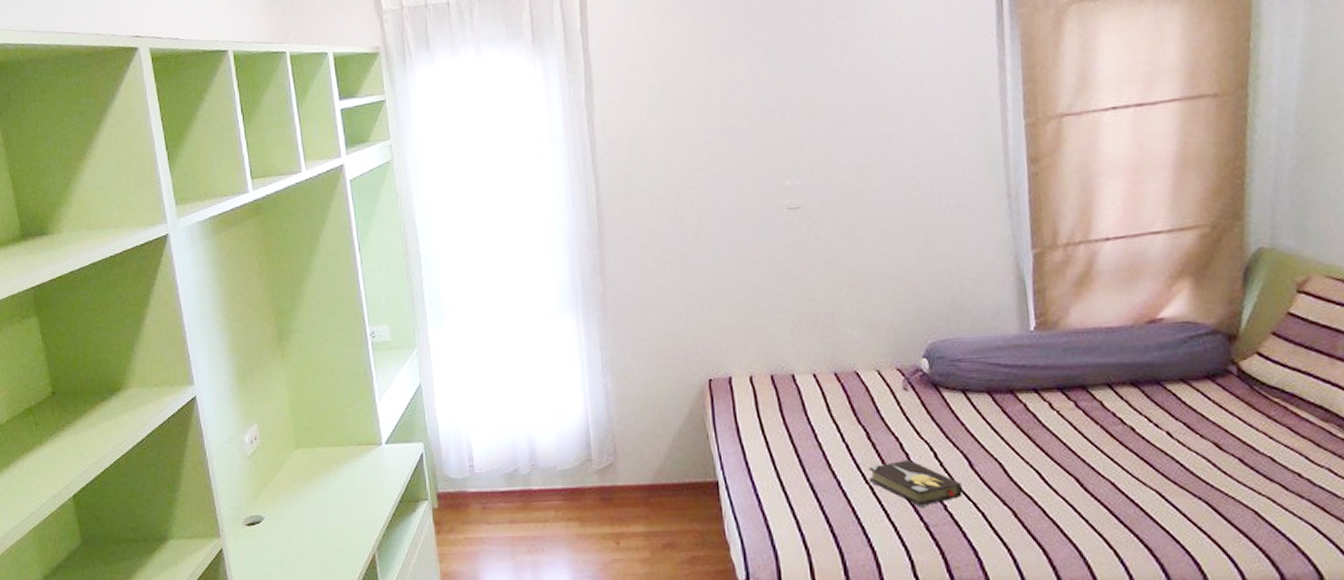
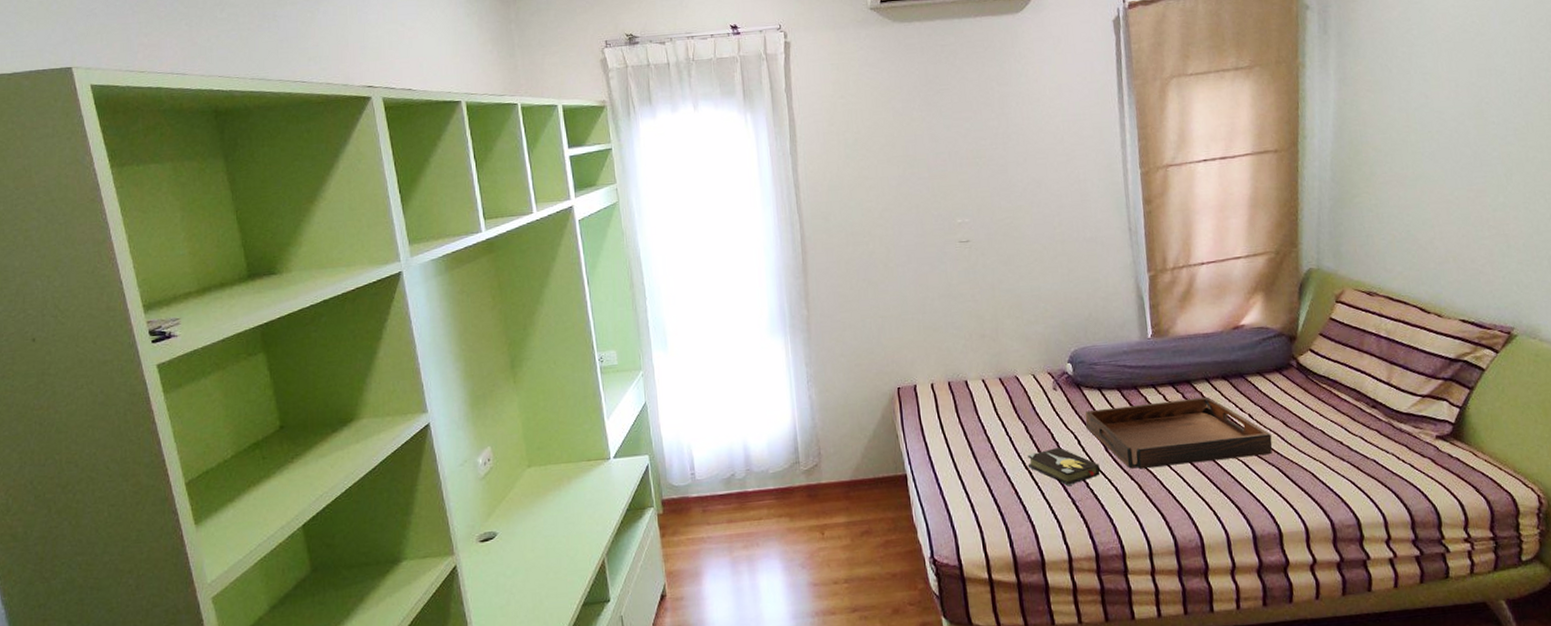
serving tray: none [943,407,1200,493] -> present [1085,396,1273,469]

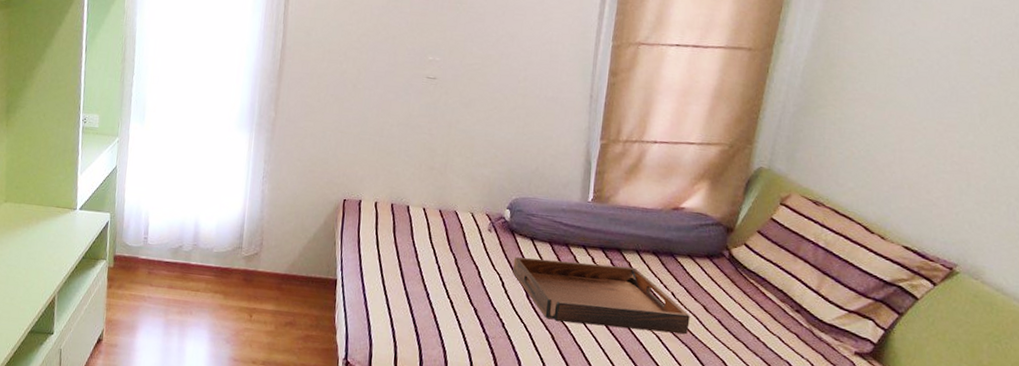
hardback book: present [1027,446,1100,487] -> none [450,284,518,323]

